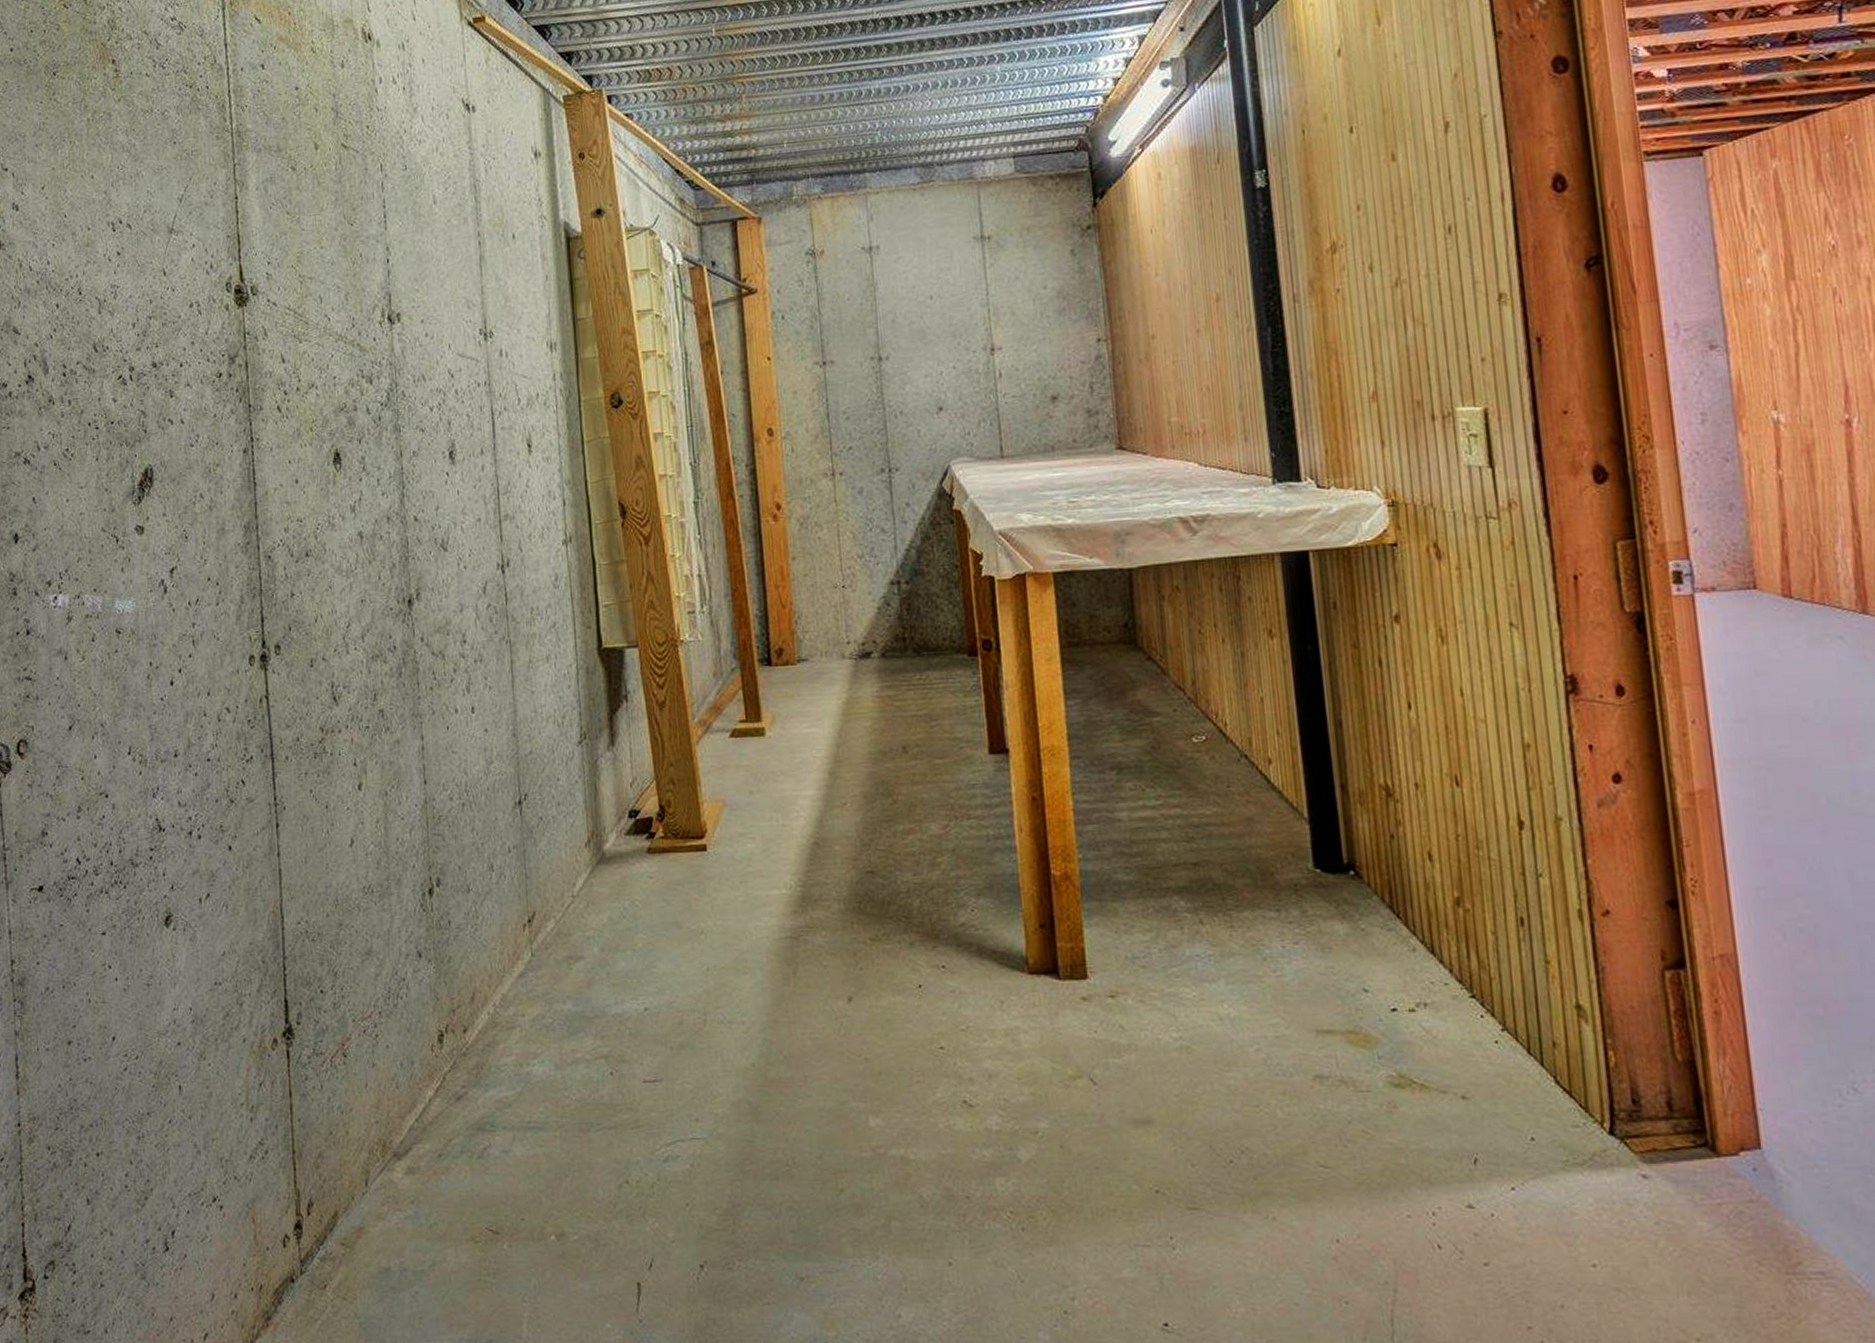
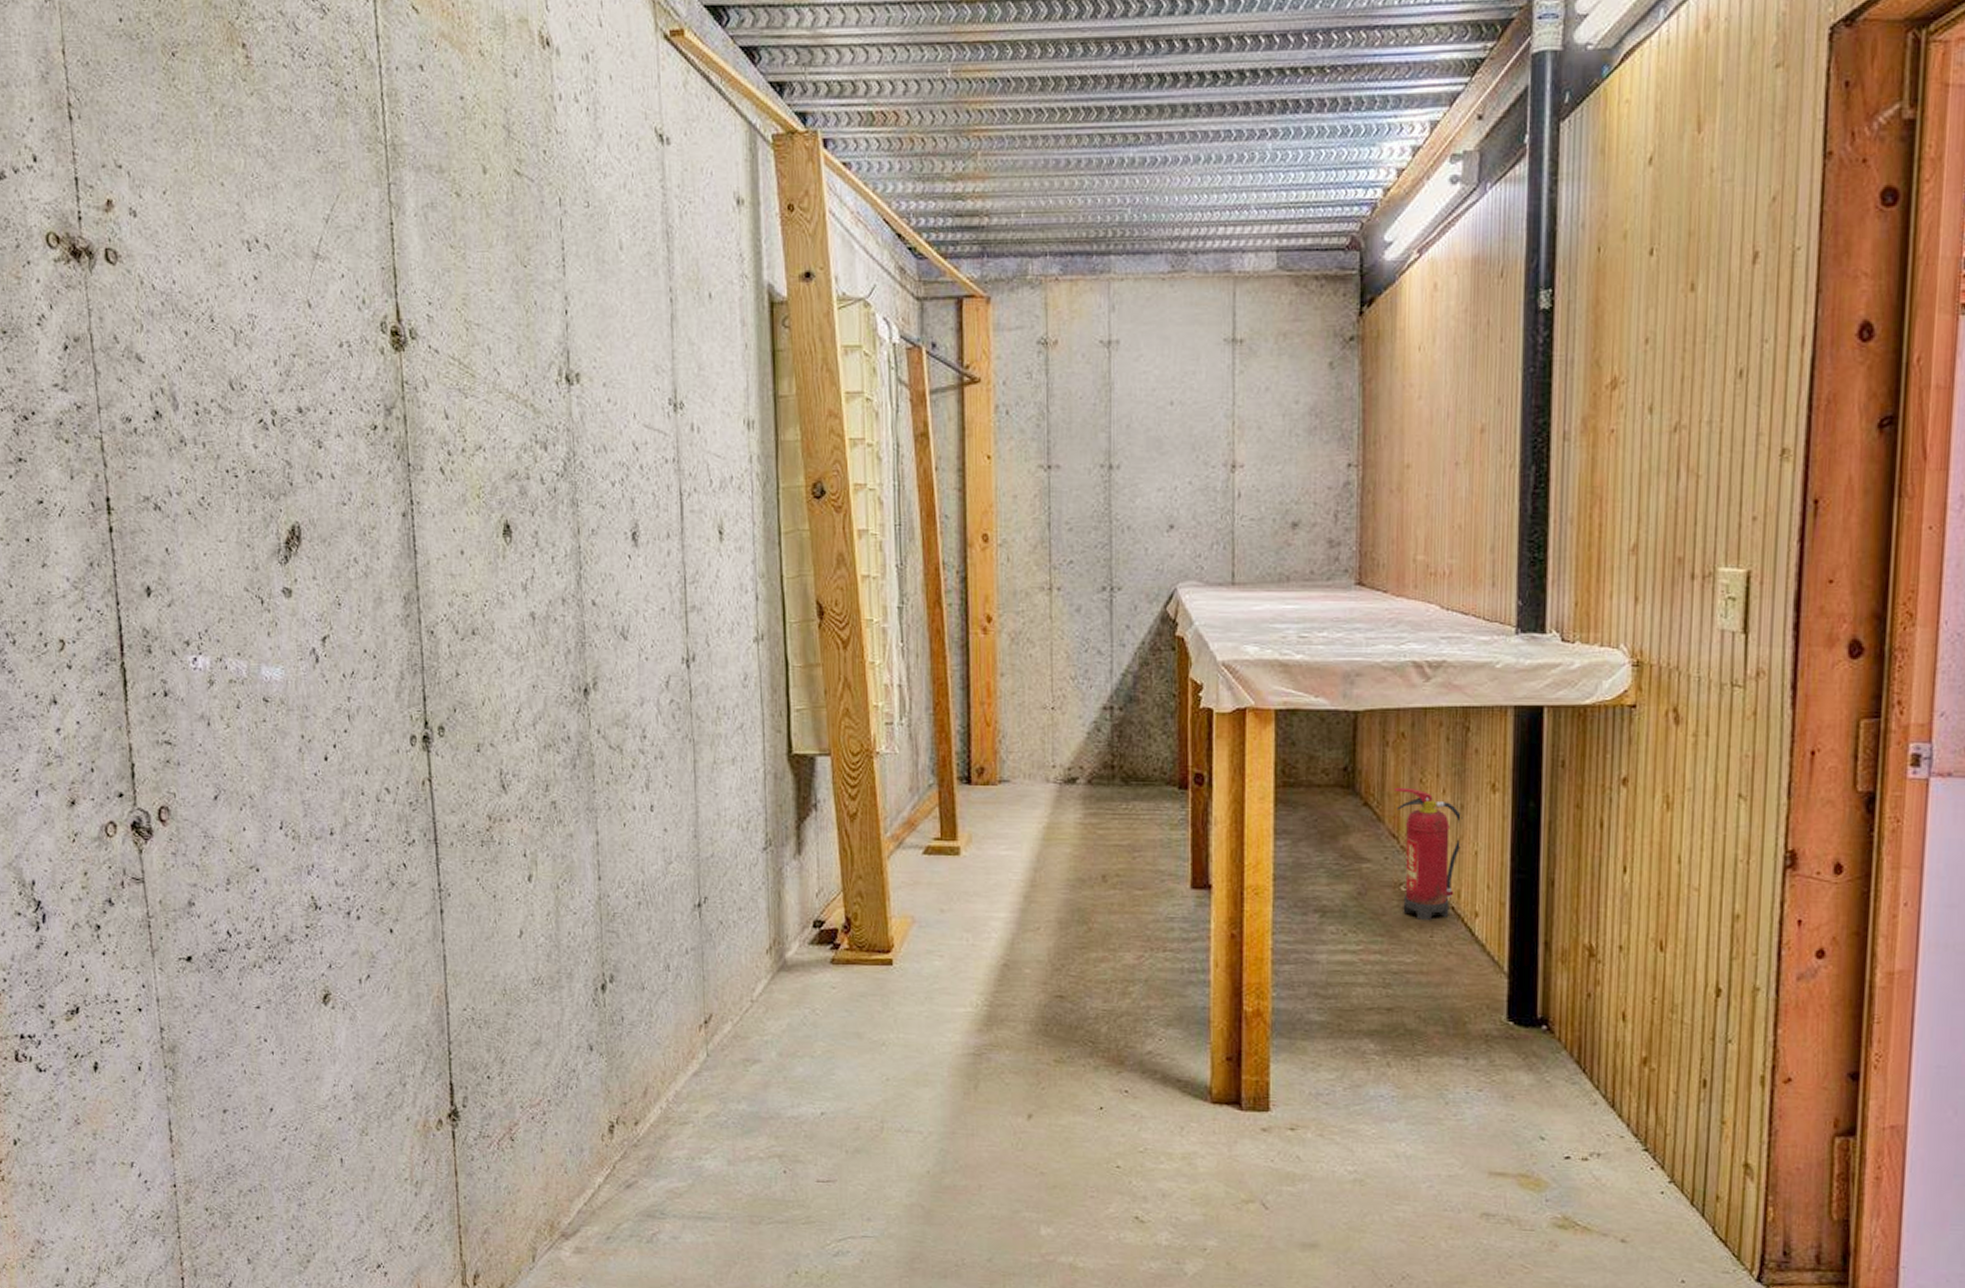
fire extinguisher: none [1175,639,1247,771] -> present [1394,787,1463,921]

